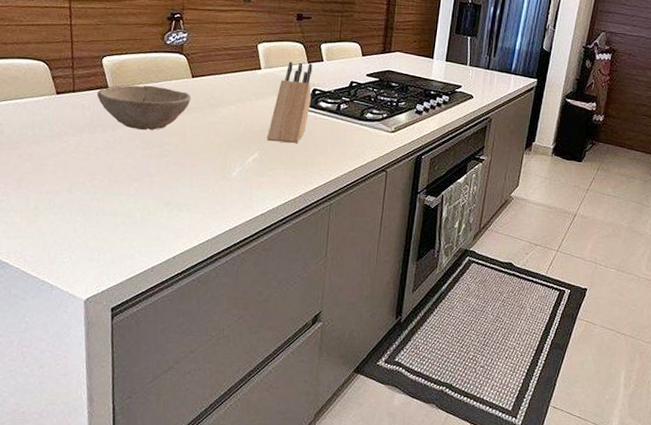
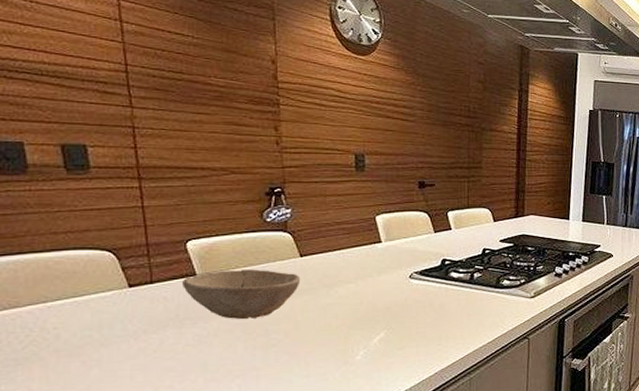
knife block: present [267,62,313,144] -> none [394,232,442,319]

